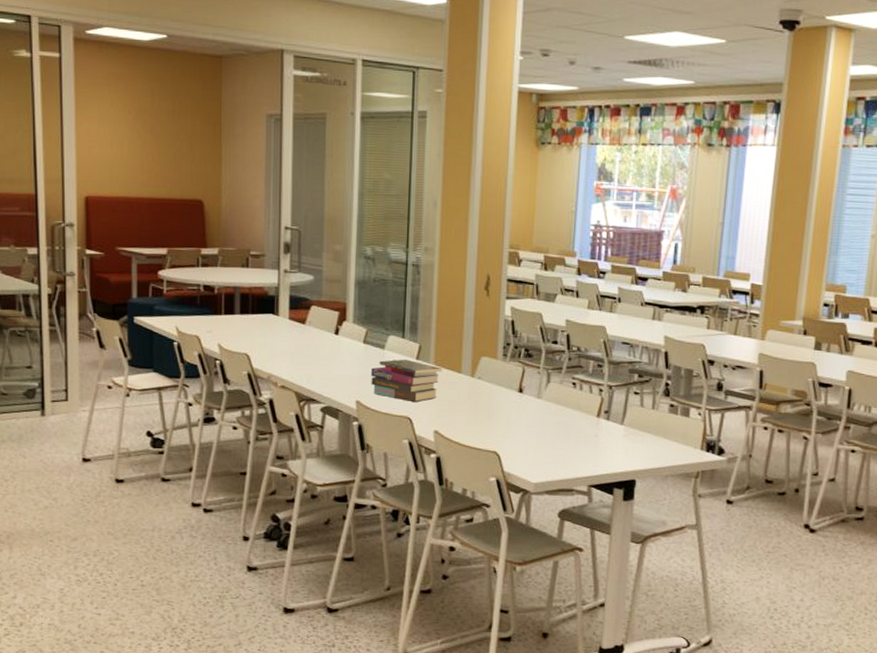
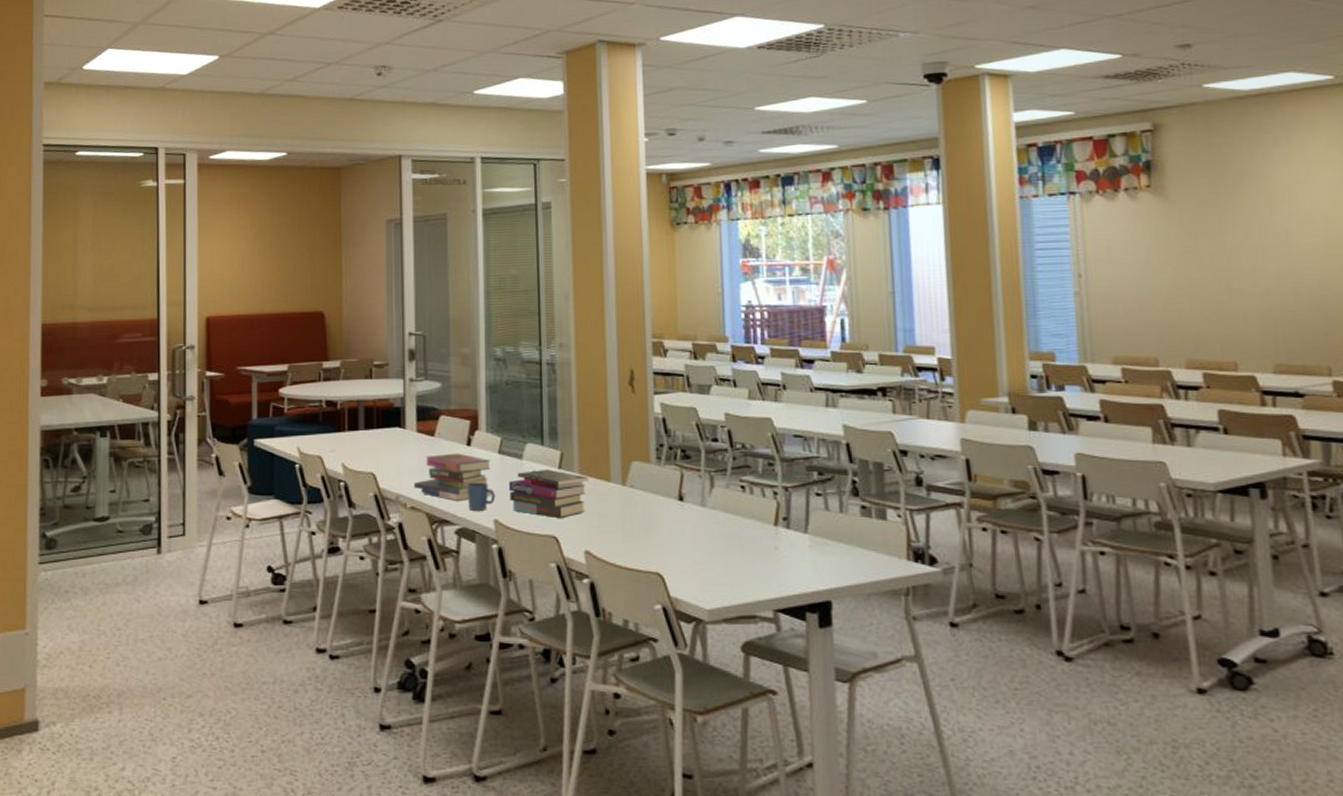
books: none [284,340,356,383] -> present [413,453,491,501]
mug: none [333,367,359,392] -> present [468,482,496,511]

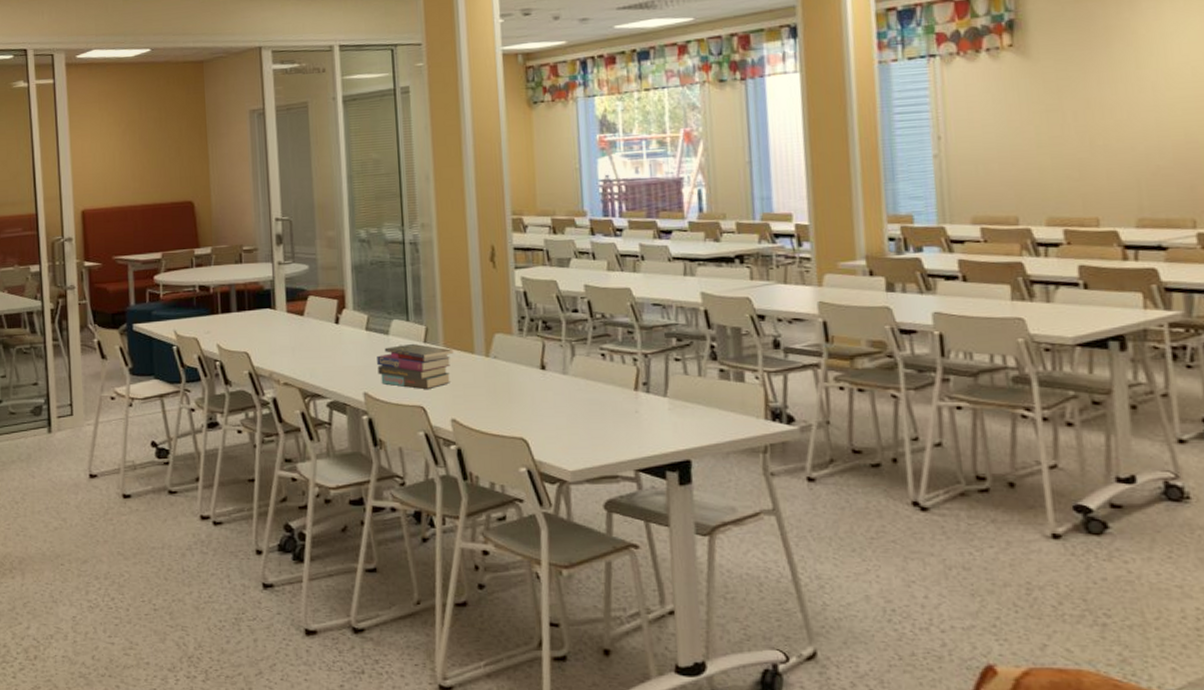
books: present [413,453,491,501] -> none [285,331,360,376]
mug: present [468,482,496,511] -> none [337,358,364,385]

